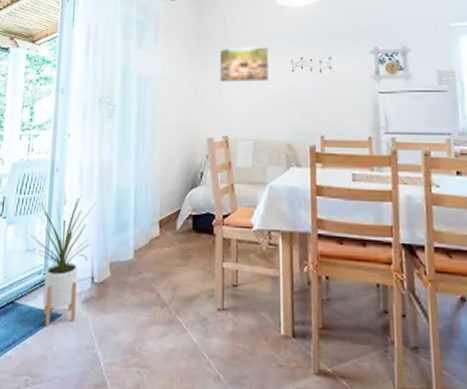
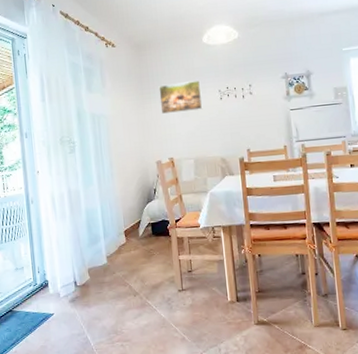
house plant: present [31,192,97,327] -> none [18,219,71,325]

